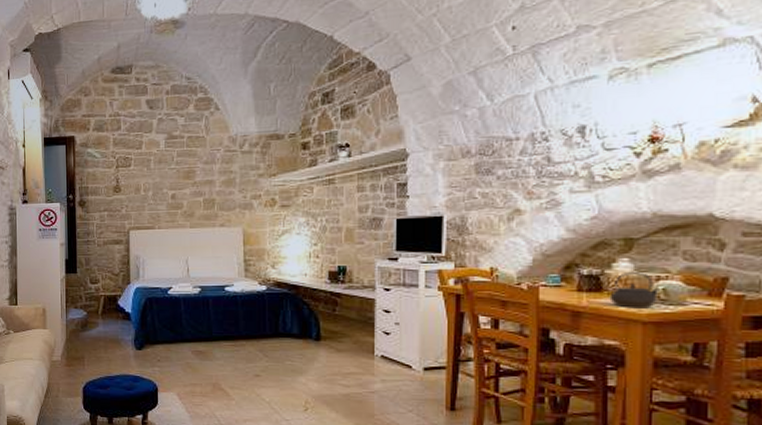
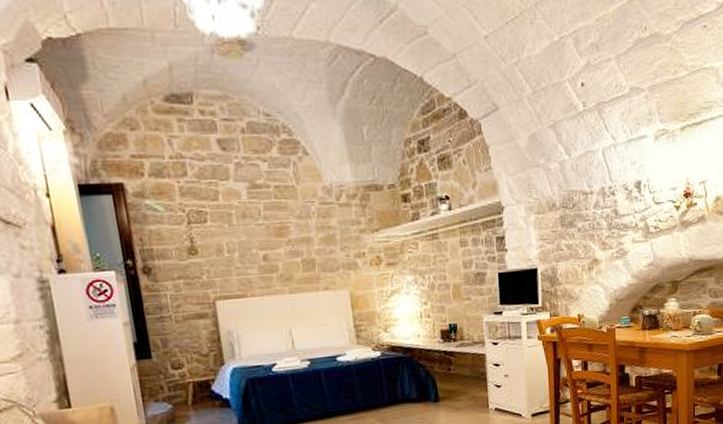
teapot: present [609,271,660,309] -> none [664,308,696,341]

